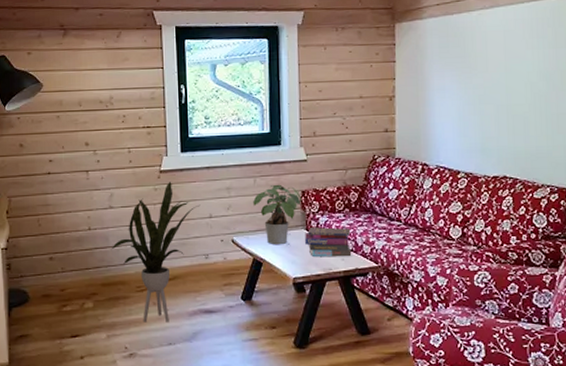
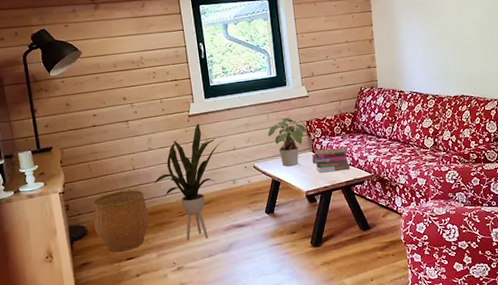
basket: none [37,251,102,326] -> present [92,188,150,252]

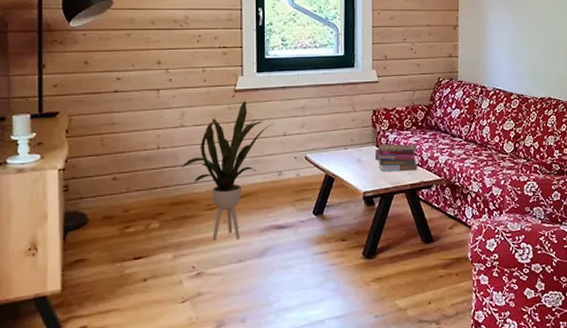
basket: present [92,188,150,252] -> none [98,170,169,249]
potted plant: present [268,117,307,167] -> none [327,104,372,161]

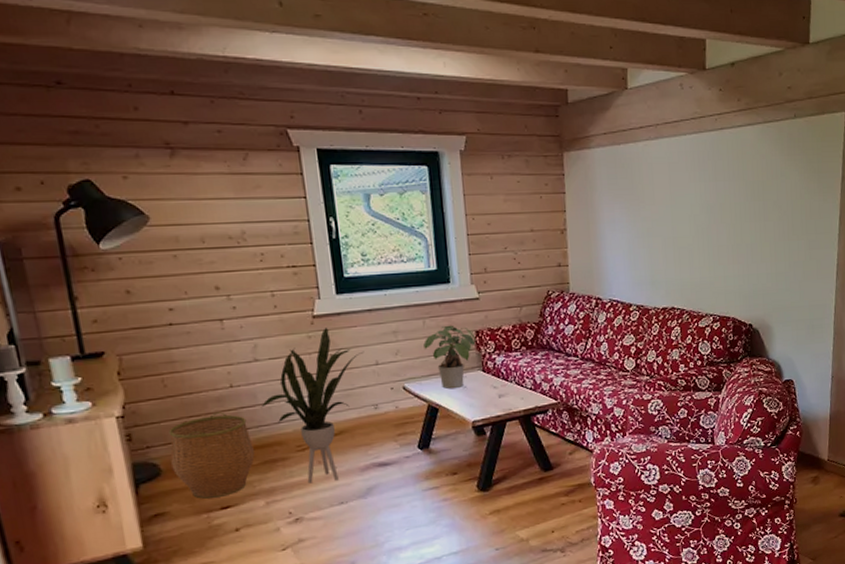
basket: none [98,170,169,249] -> present [168,412,255,499]
potted plant: none [327,104,372,161] -> present [423,325,476,389]
books: present [375,144,418,172] -> none [482,366,531,398]

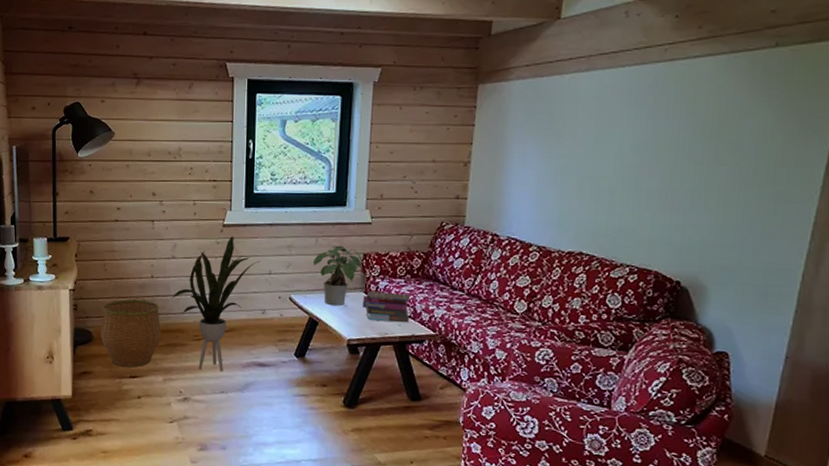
books: none [482,366,531,398] -> present [363,291,411,323]

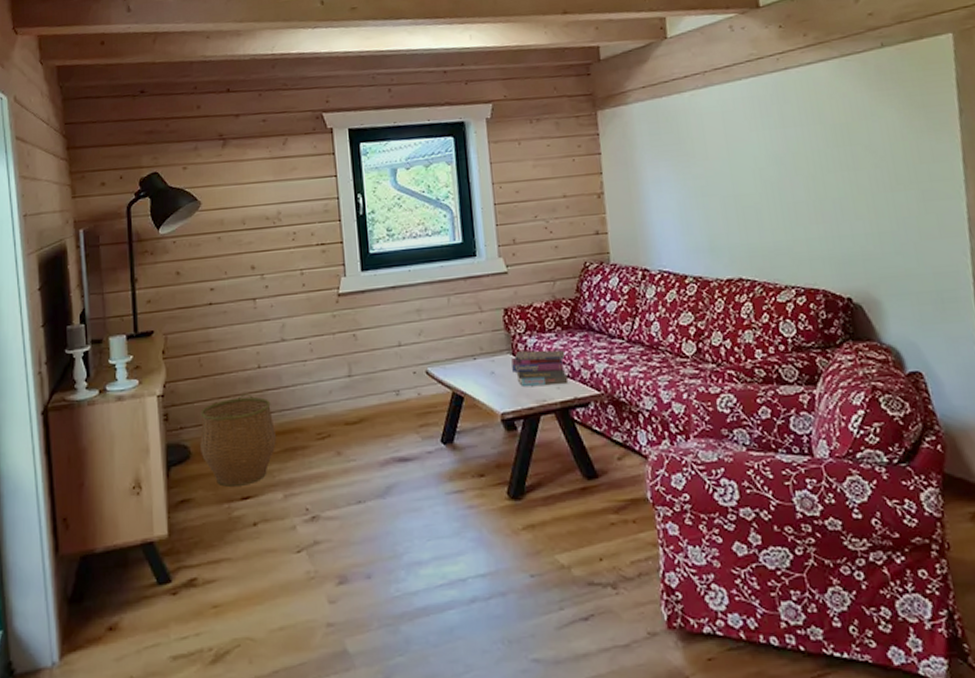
house plant: present [171,236,261,372] -> none [285,306,387,477]
potted plant: present [313,245,363,306] -> none [448,302,505,375]

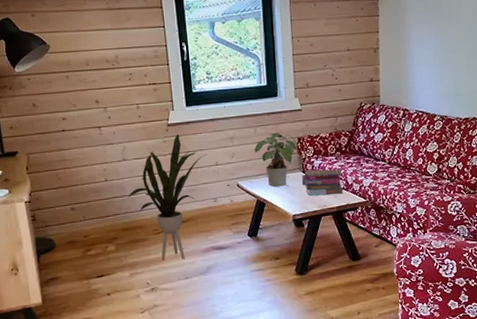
basket: present [200,394,276,487] -> none [61,200,122,268]
house plant: none [285,306,387,477] -> present [127,134,207,261]
potted plant: none [448,302,505,375] -> present [254,132,298,187]

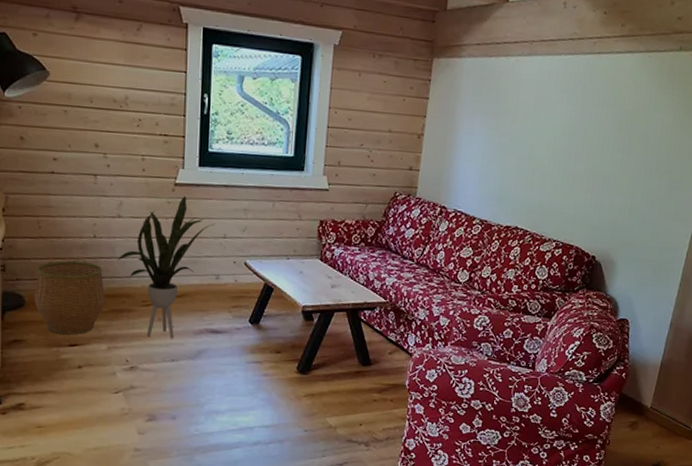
basket: none [61,200,122,268] -> present [34,258,105,335]
potted plant: present [254,132,298,187] -> none [270,211,319,273]
books: present [302,169,344,196] -> none [318,258,365,291]

